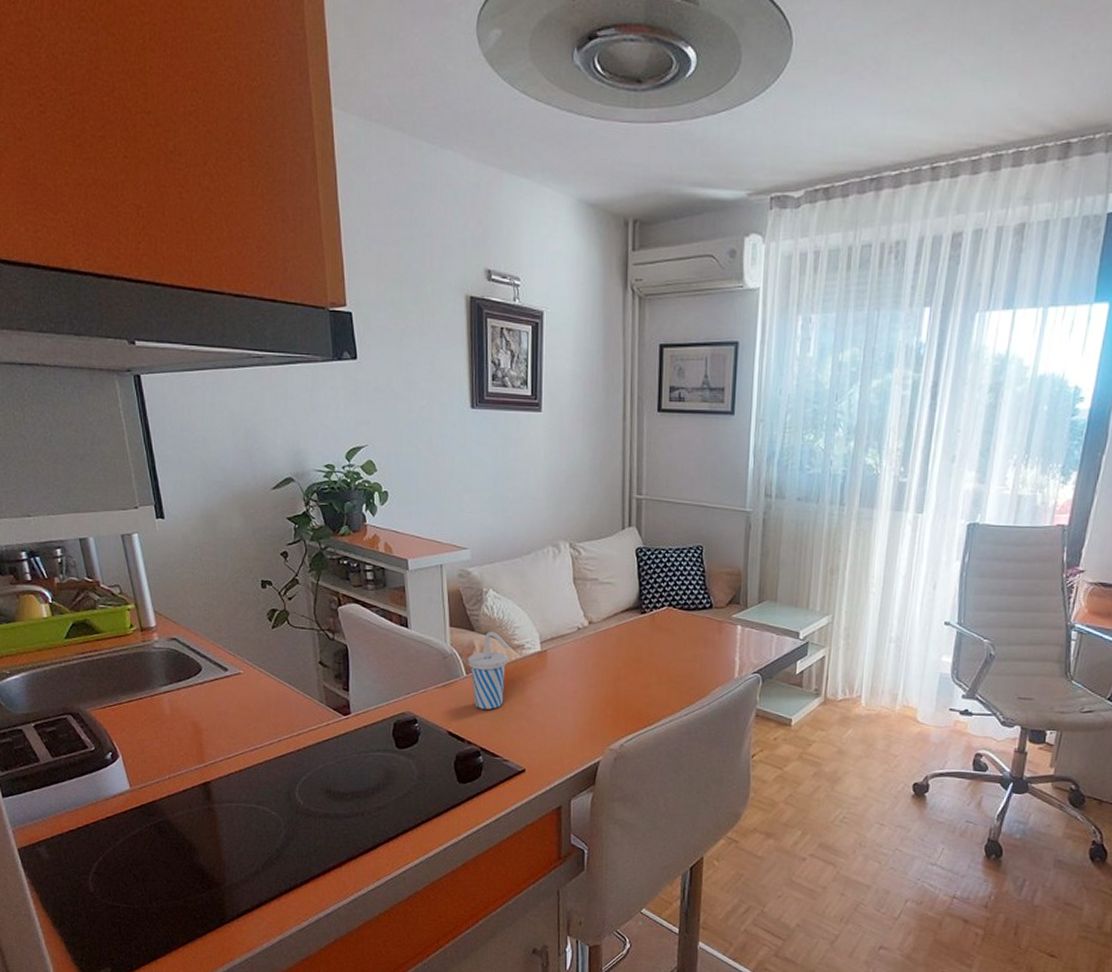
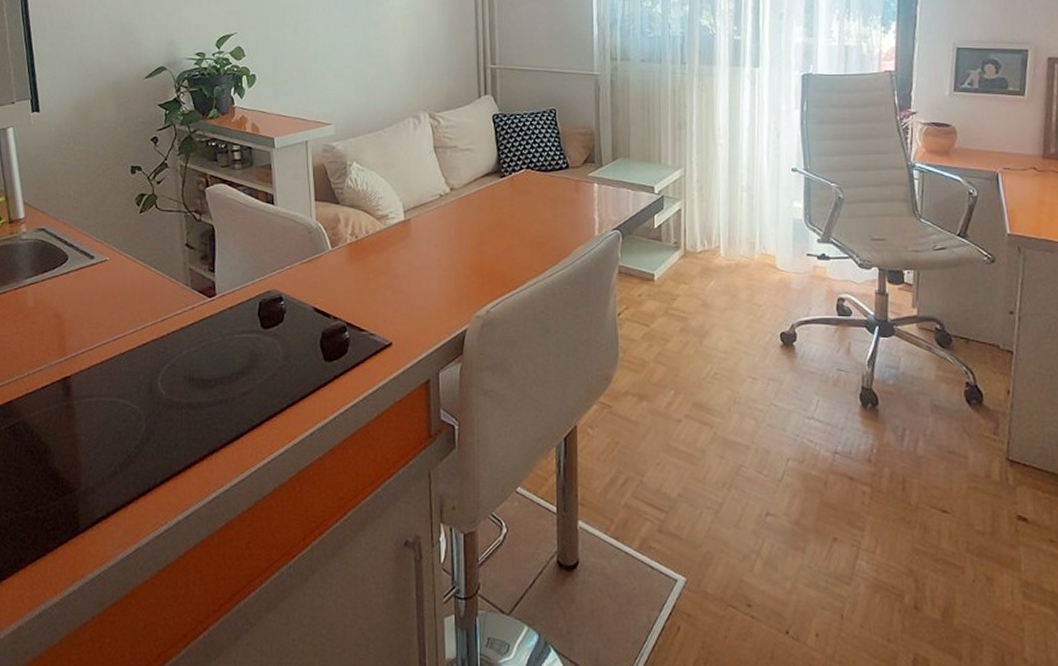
cup: present [468,631,510,710] -> none [333,203,374,282]

